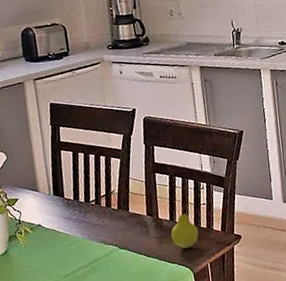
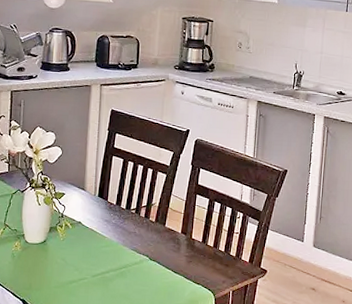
fruit: present [171,204,199,249] -> none [200,229,227,272]

